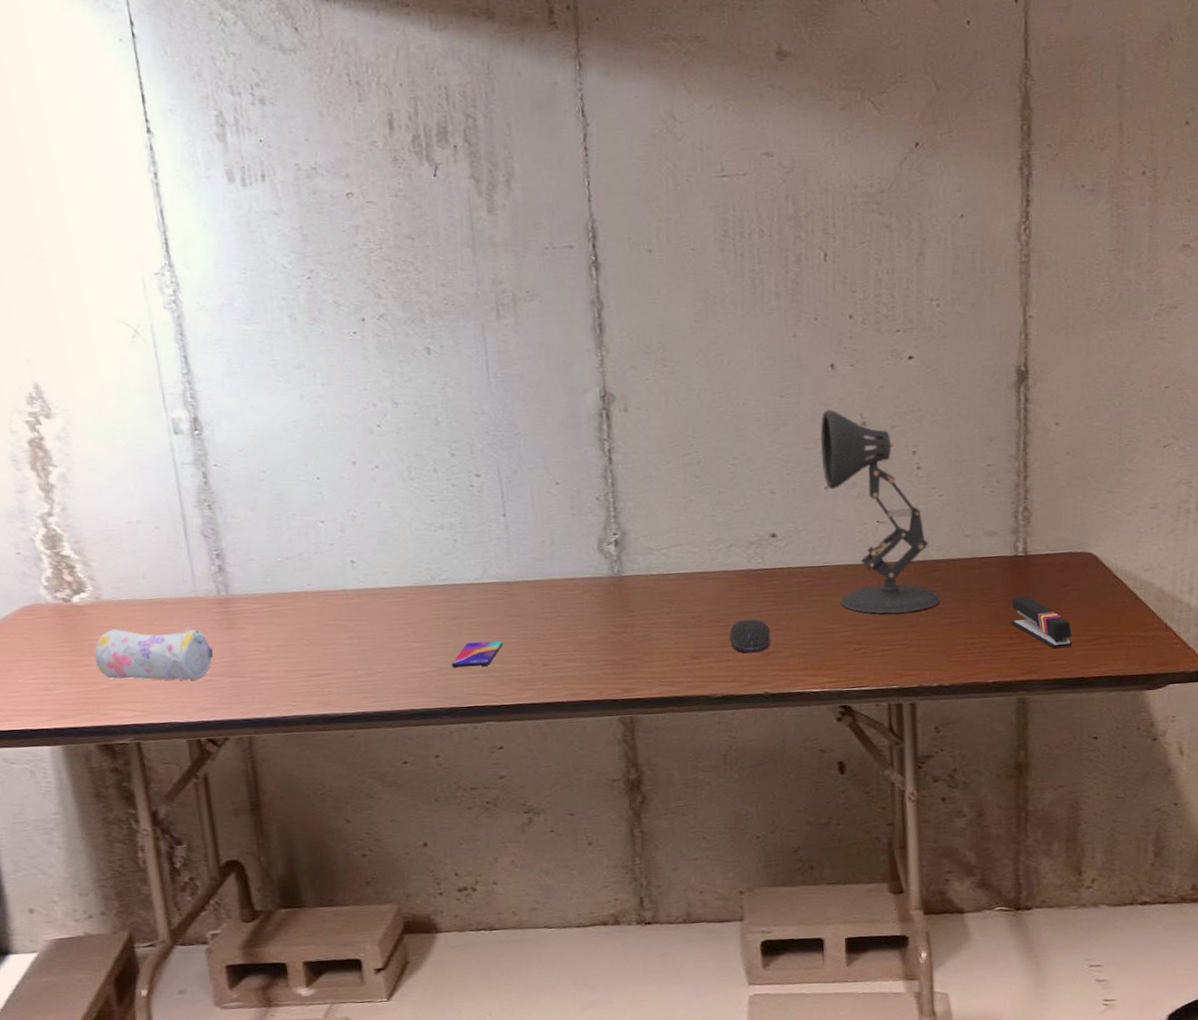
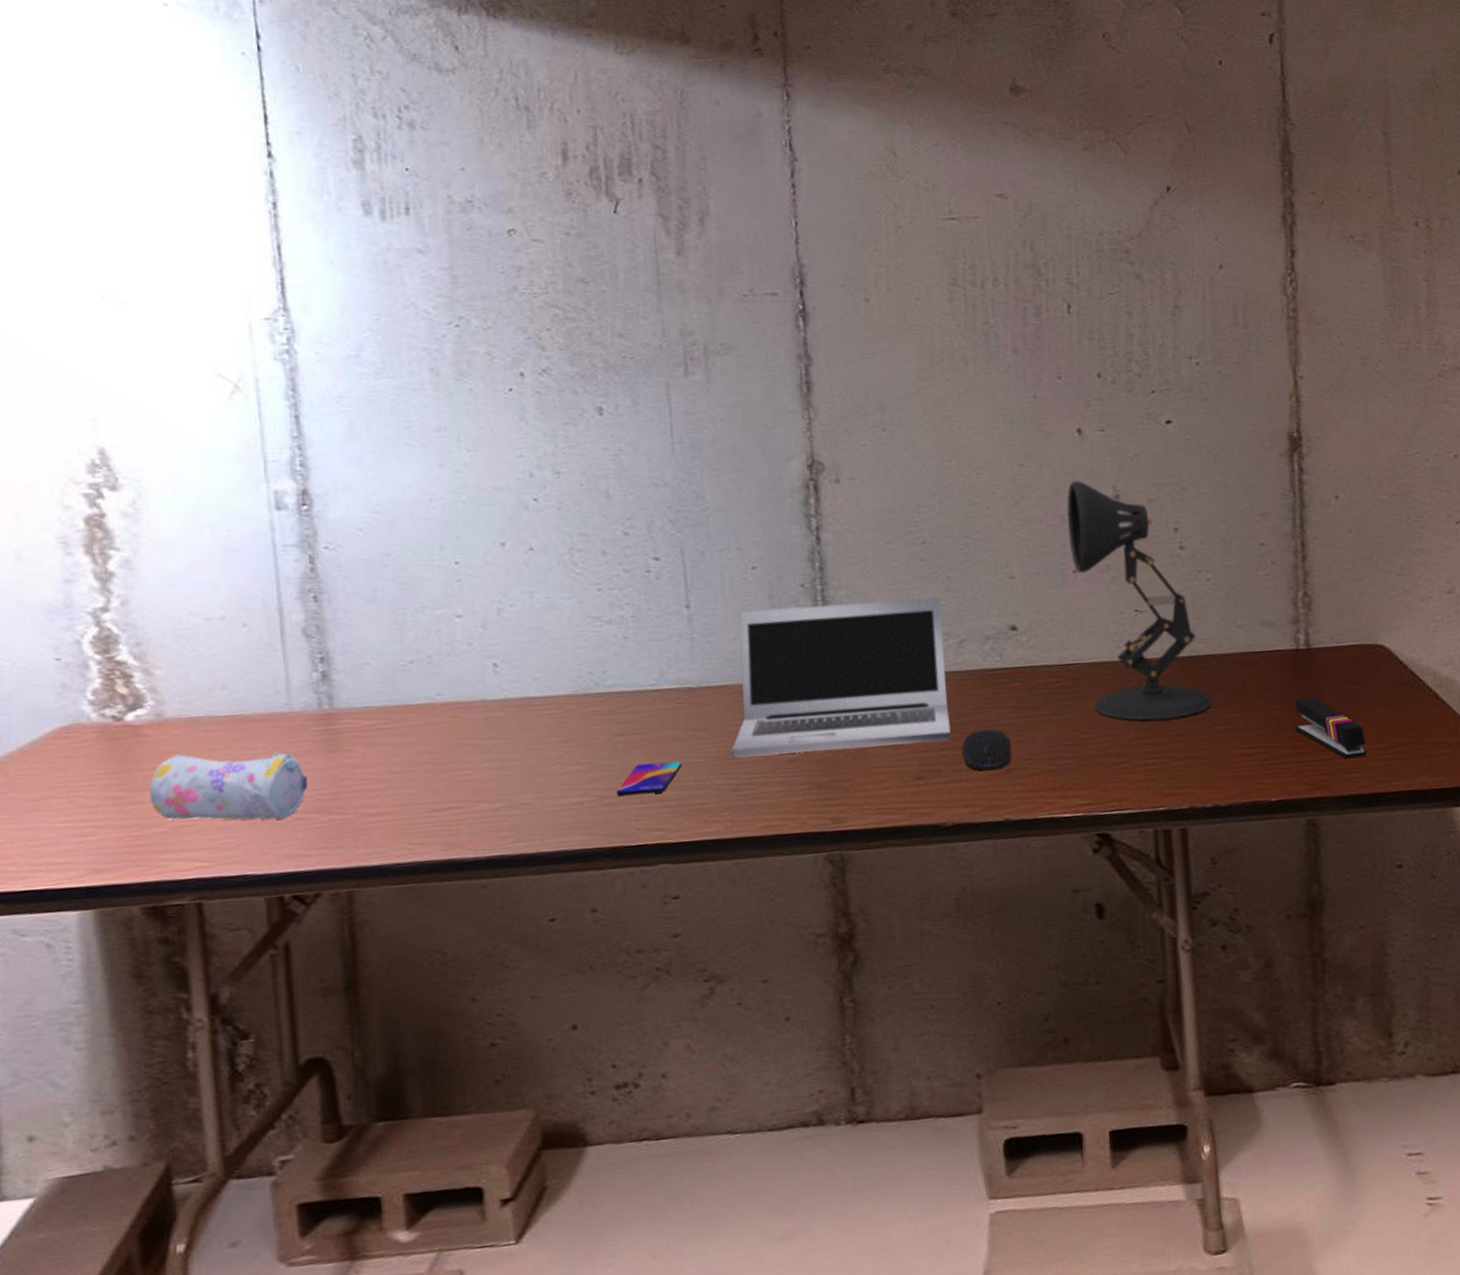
laptop: none [542,508,721,639] -> present [731,596,951,758]

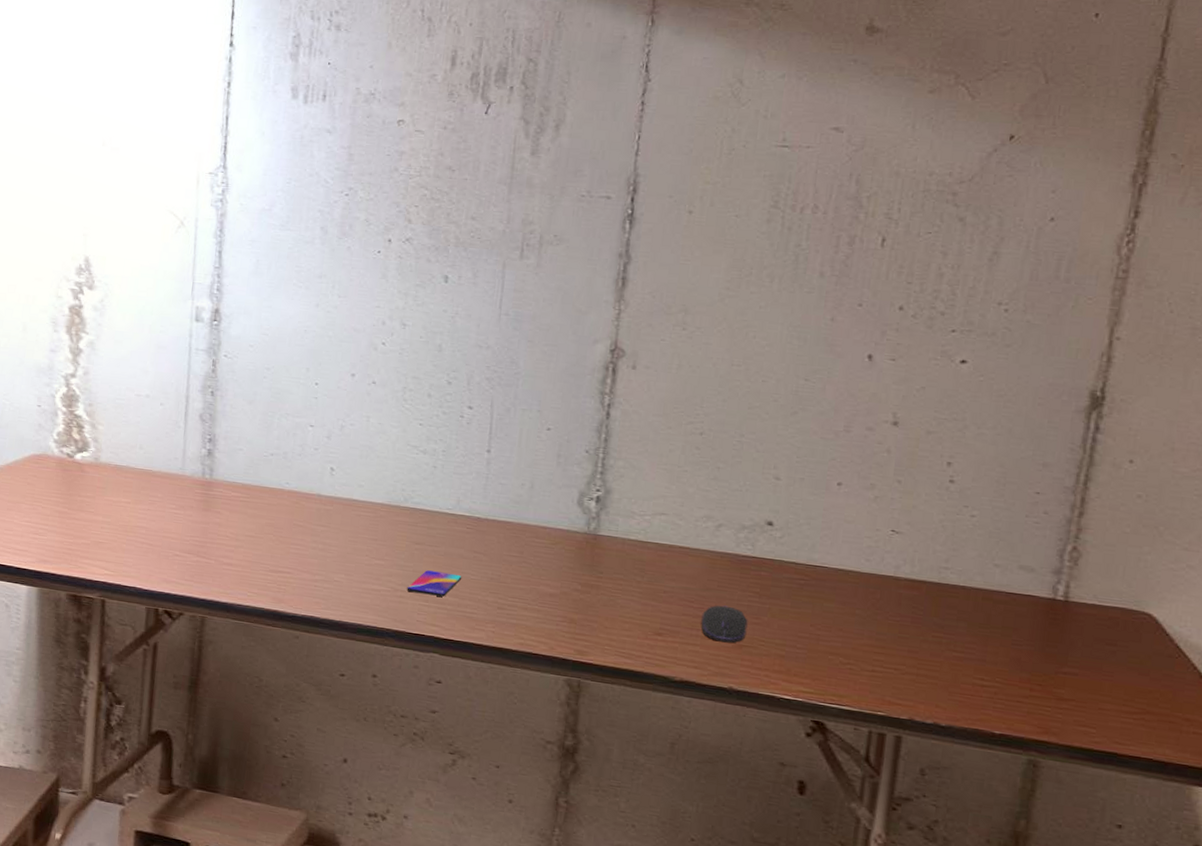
pencil case: present [149,751,309,820] -> none [82,490,188,553]
laptop: present [731,596,951,758] -> none [503,463,707,608]
desk lamp: present [1067,481,1212,721] -> none [833,402,953,637]
stapler: present [1295,696,1367,759] -> none [1034,644,1110,715]

